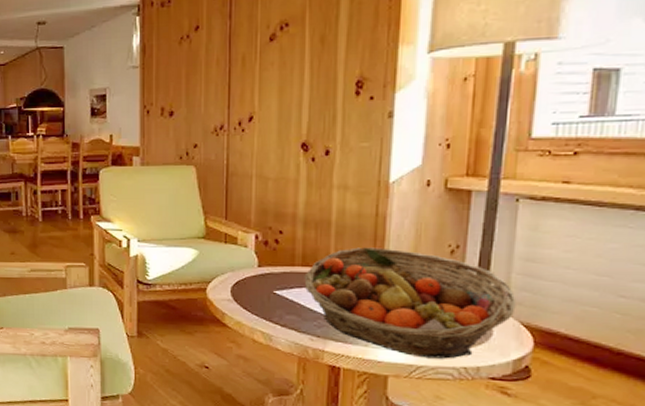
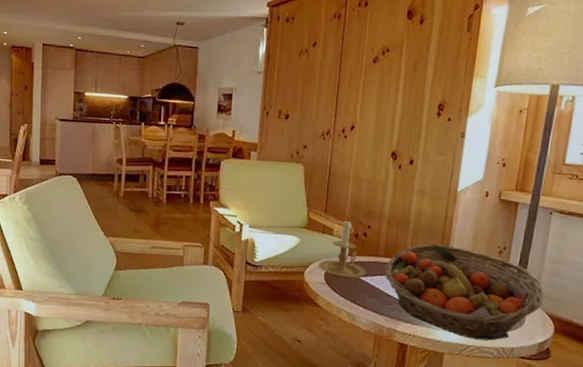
candle holder: none [222,225,282,294] -> present [317,219,366,279]

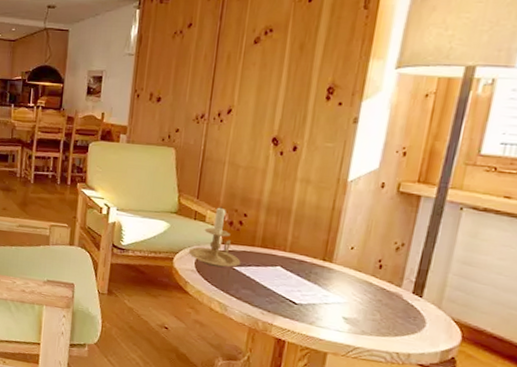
fruit basket: present [384,244,544,341] -> none [260,236,450,344]

